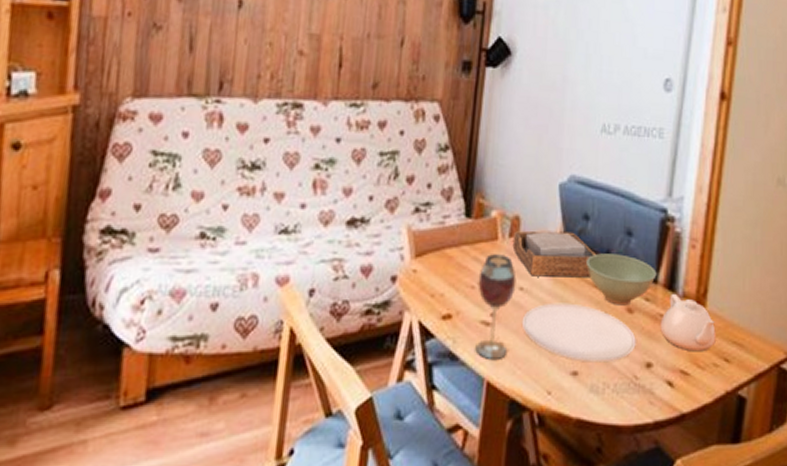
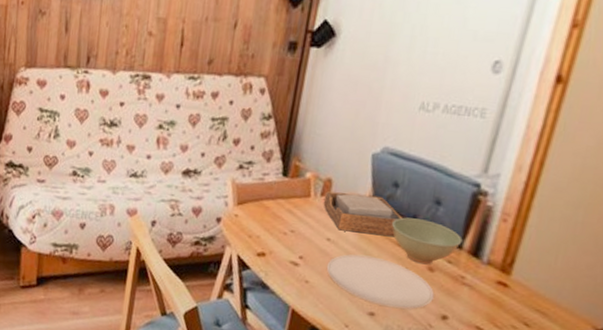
wineglass: present [475,254,517,359] -> none [284,208,325,293]
teapot: present [660,293,716,352] -> none [459,259,519,314]

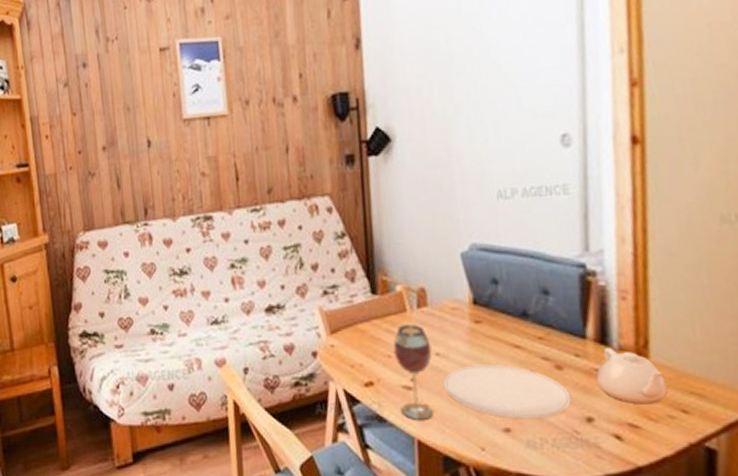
wineglass: none [284,208,325,293] -> present [393,324,432,420]
napkin holder: present [323,191,402,236] -> none [421,297,511,342]
bowl: present [392,217,463,265] -> none [502,313,584,363]
teapot: none [459,259,519,314] -> present [596,347,668,405]

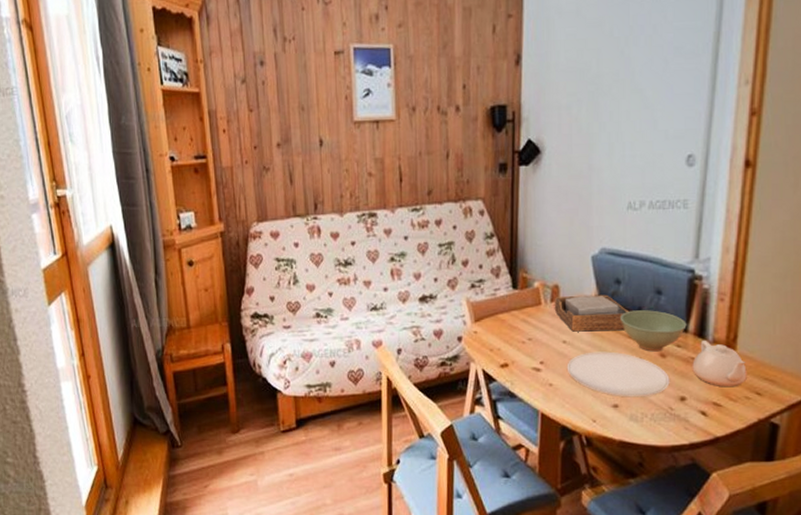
wineglass: present [393,324,432,420] -> none [527,316,560,396]
napkin holder: none [421,297,511,342] -> present [554,294,628,332]
bowl: none [502,313,584,363] -> present [621,310,687,352]

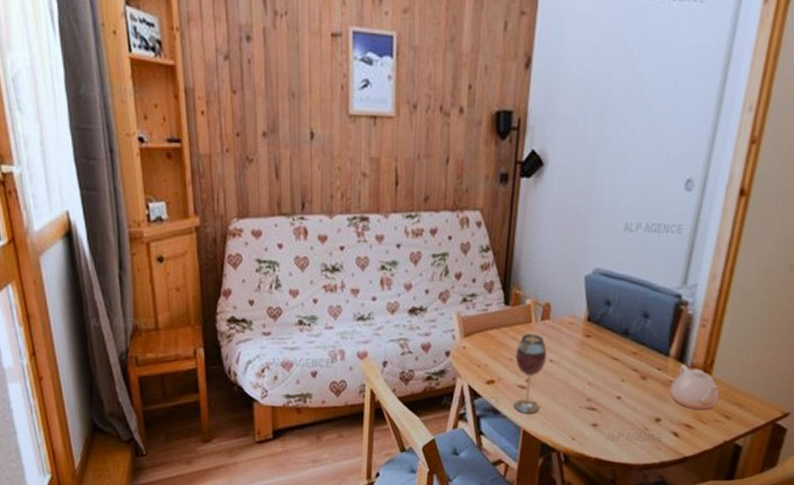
wineglass: none [527,316,560,396] -> present [514,334,547,414]
napkin holder: present [554,294,628,332] -> none [544,315,615,352]
plate: present [566,351,670,398] -> none [551,371,648,417]
bowl: present [621,310,687,352] -> none [607,332,669,374]

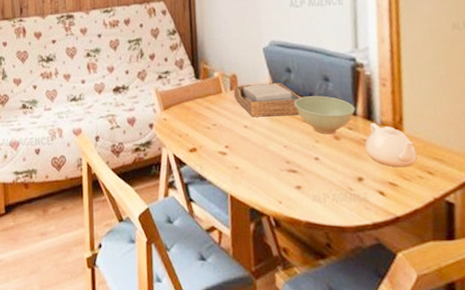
wineglass: present [514,334,547,414] -> none [211,103,242,179]
napkin holder: none [544,315,615,352] -> present [233,82,301,117]
bowl: none [607,332,669,374] -> present [294,95,355,135]

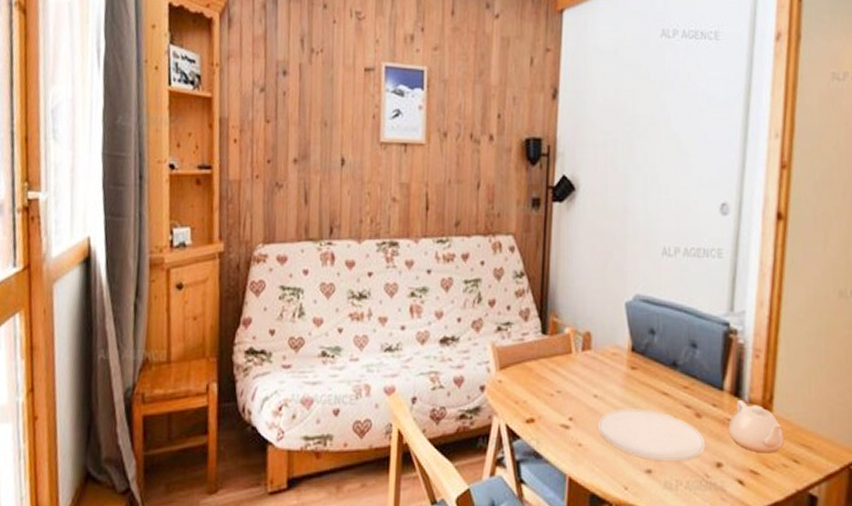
napkin holder: present [233,82,301,117] -> none [585,344,663,386]
plate: none [250,135,346,179] -> present [597,408,705,462]
bowl: present [294,95,355,135] -> none [655,364,722,411]

